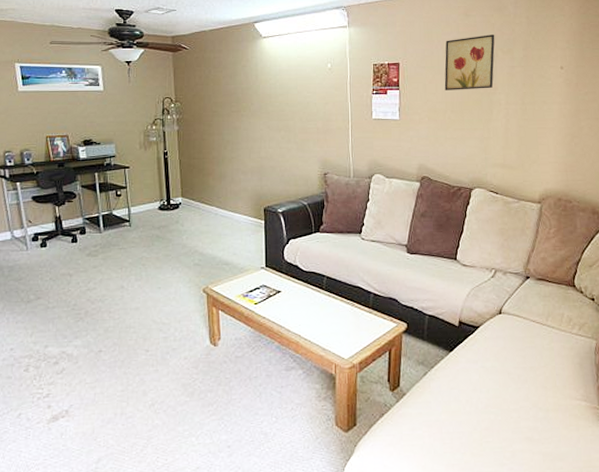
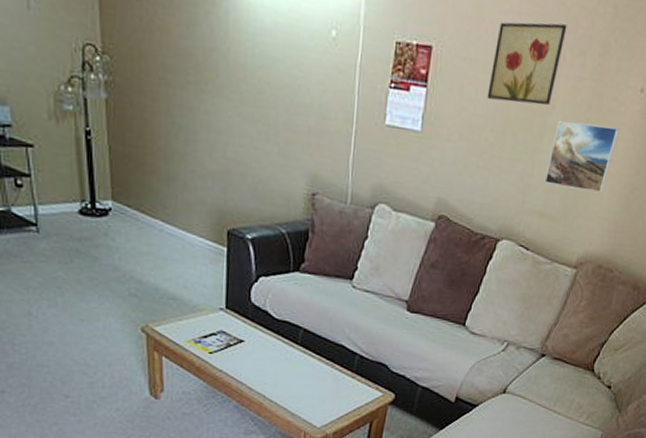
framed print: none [499,95,552,144] -> present [544,121,620,194]

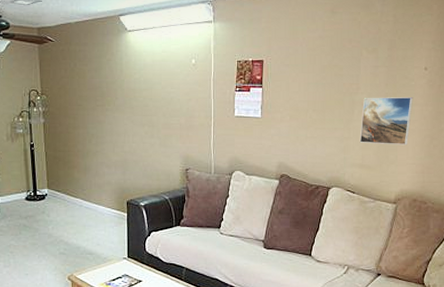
wall art: present [487,22,567,106] -> none [307,33,361,89]

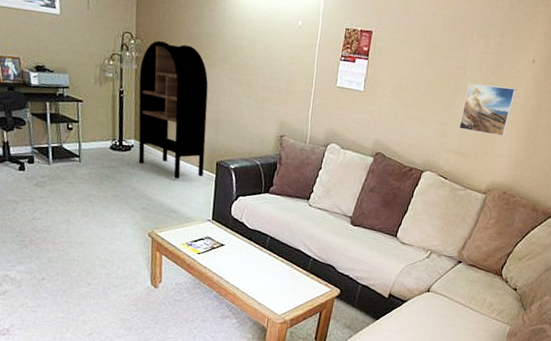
bookshelf: none [47,94,115,222] -> present [138,41,208,180]

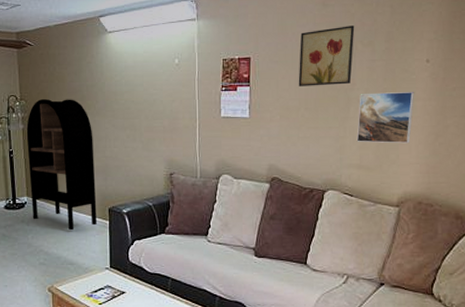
wall art: none [413,14,474,72] -> present [298,26,355,86]

